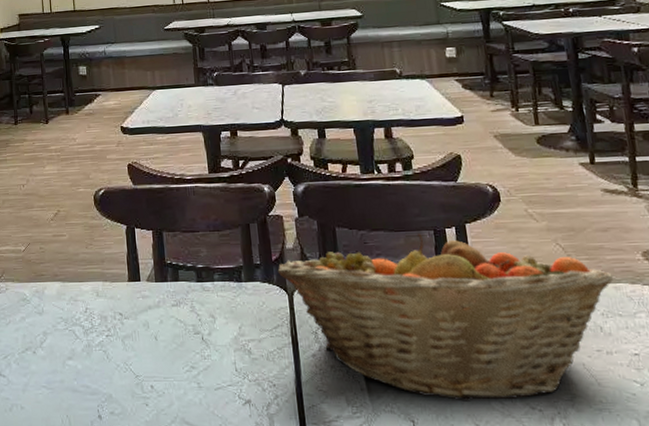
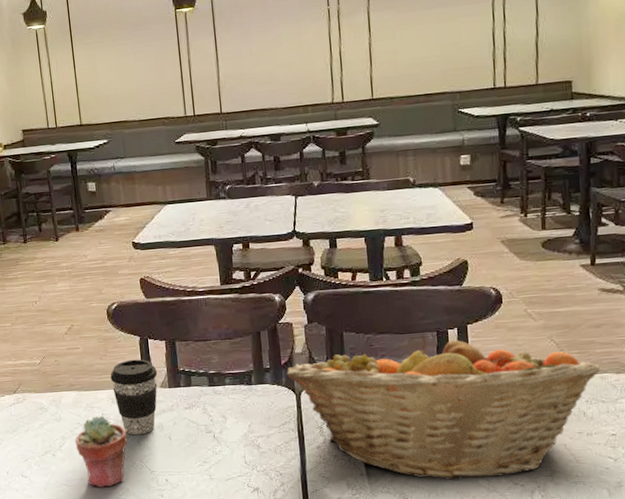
potted succulent: none [57,310,112,392] -> present [75,416,128,487]
coffee cup: none [95,249,144,334] -> present [110,359,158,435]

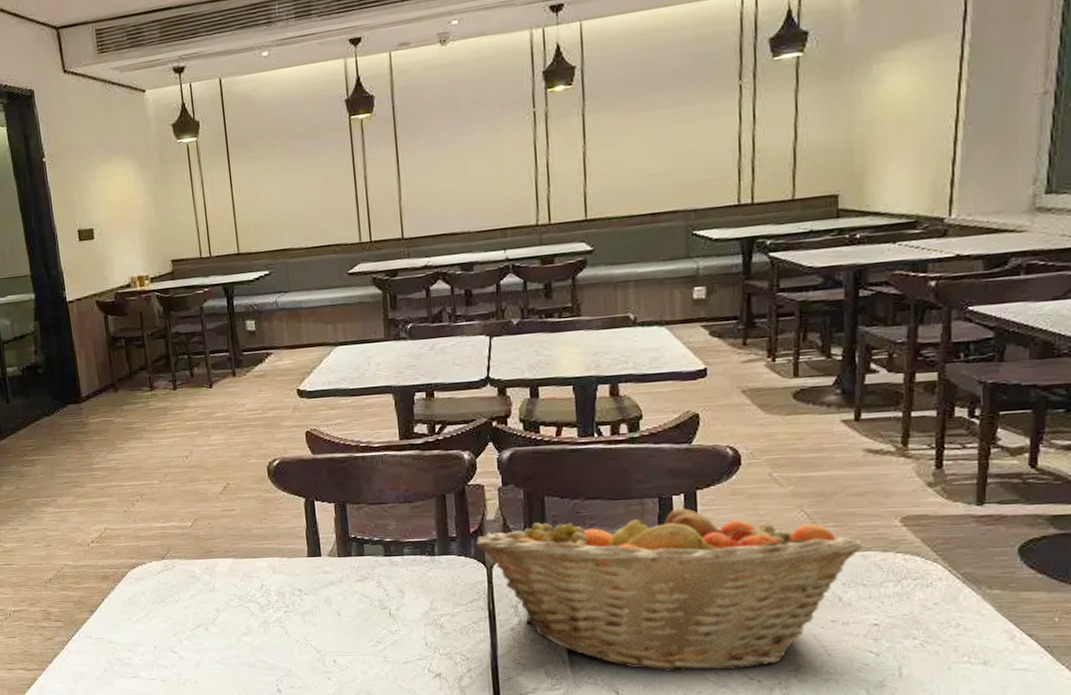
potted succulent: present [75,416,128,487] -> none [230,587,290,667]
coffee cup: present [110,359,158,435] -> none [271,523,325,610]

